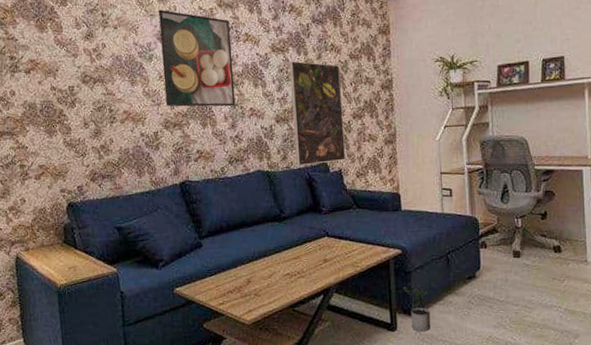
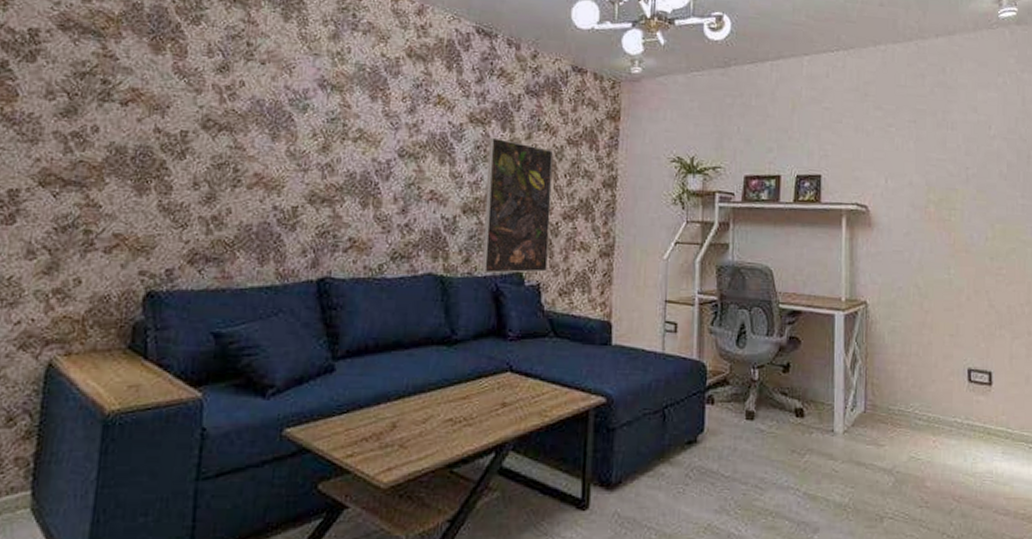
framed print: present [158,9,236,107] -> none [315,48,419,185]
potted plant: present [402,283,431,332] -> none [602,444,635,514]

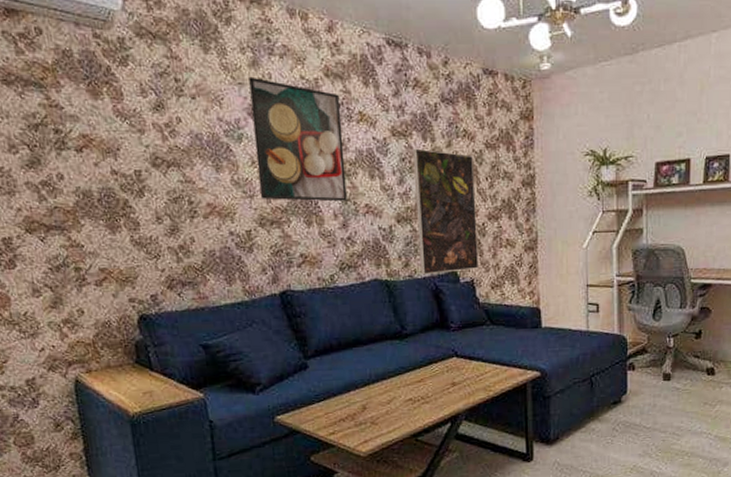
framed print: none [315,48,419,185] -> present [249,76,347,202]

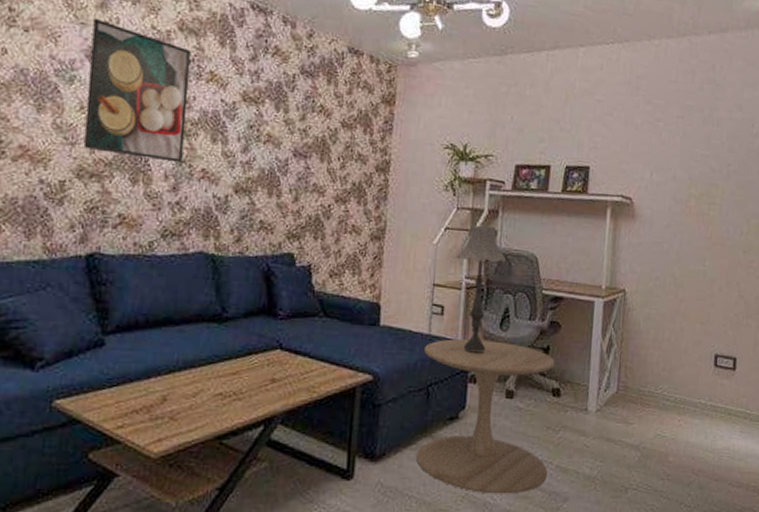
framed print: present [412,148,478,275] -> none [253,117,327,254]
side table: none [585,330,708,465] -> present [416,339,555,494]
table lamp: none [606,224,654,343] -> present [457,225,507,353]

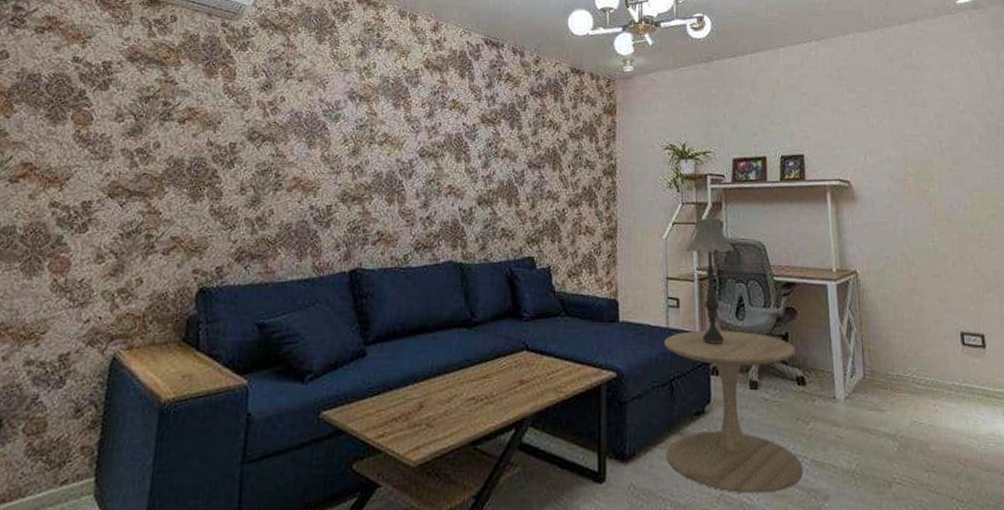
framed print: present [83,18,191,163] -> none [347,65,436,181]

